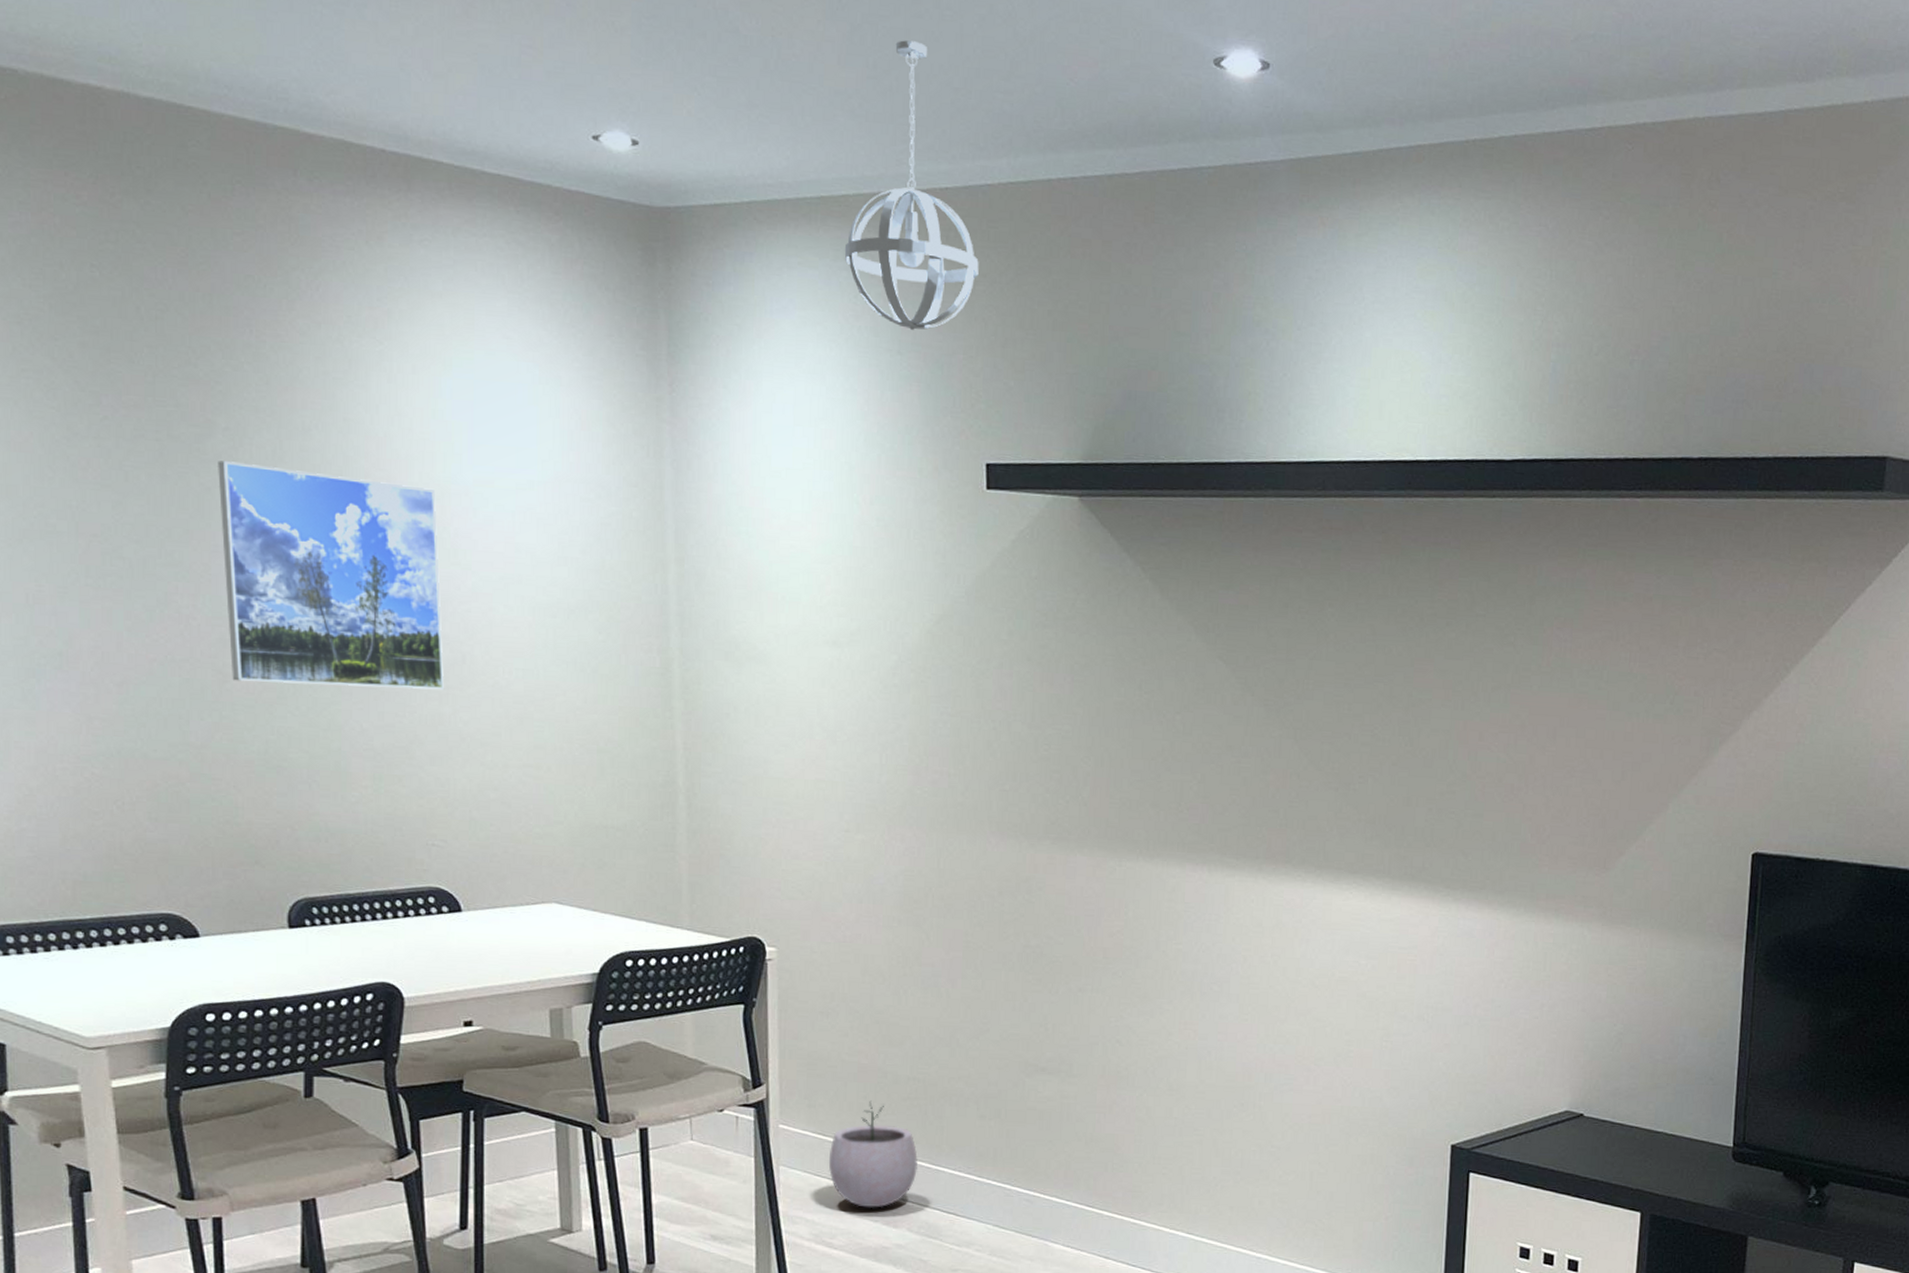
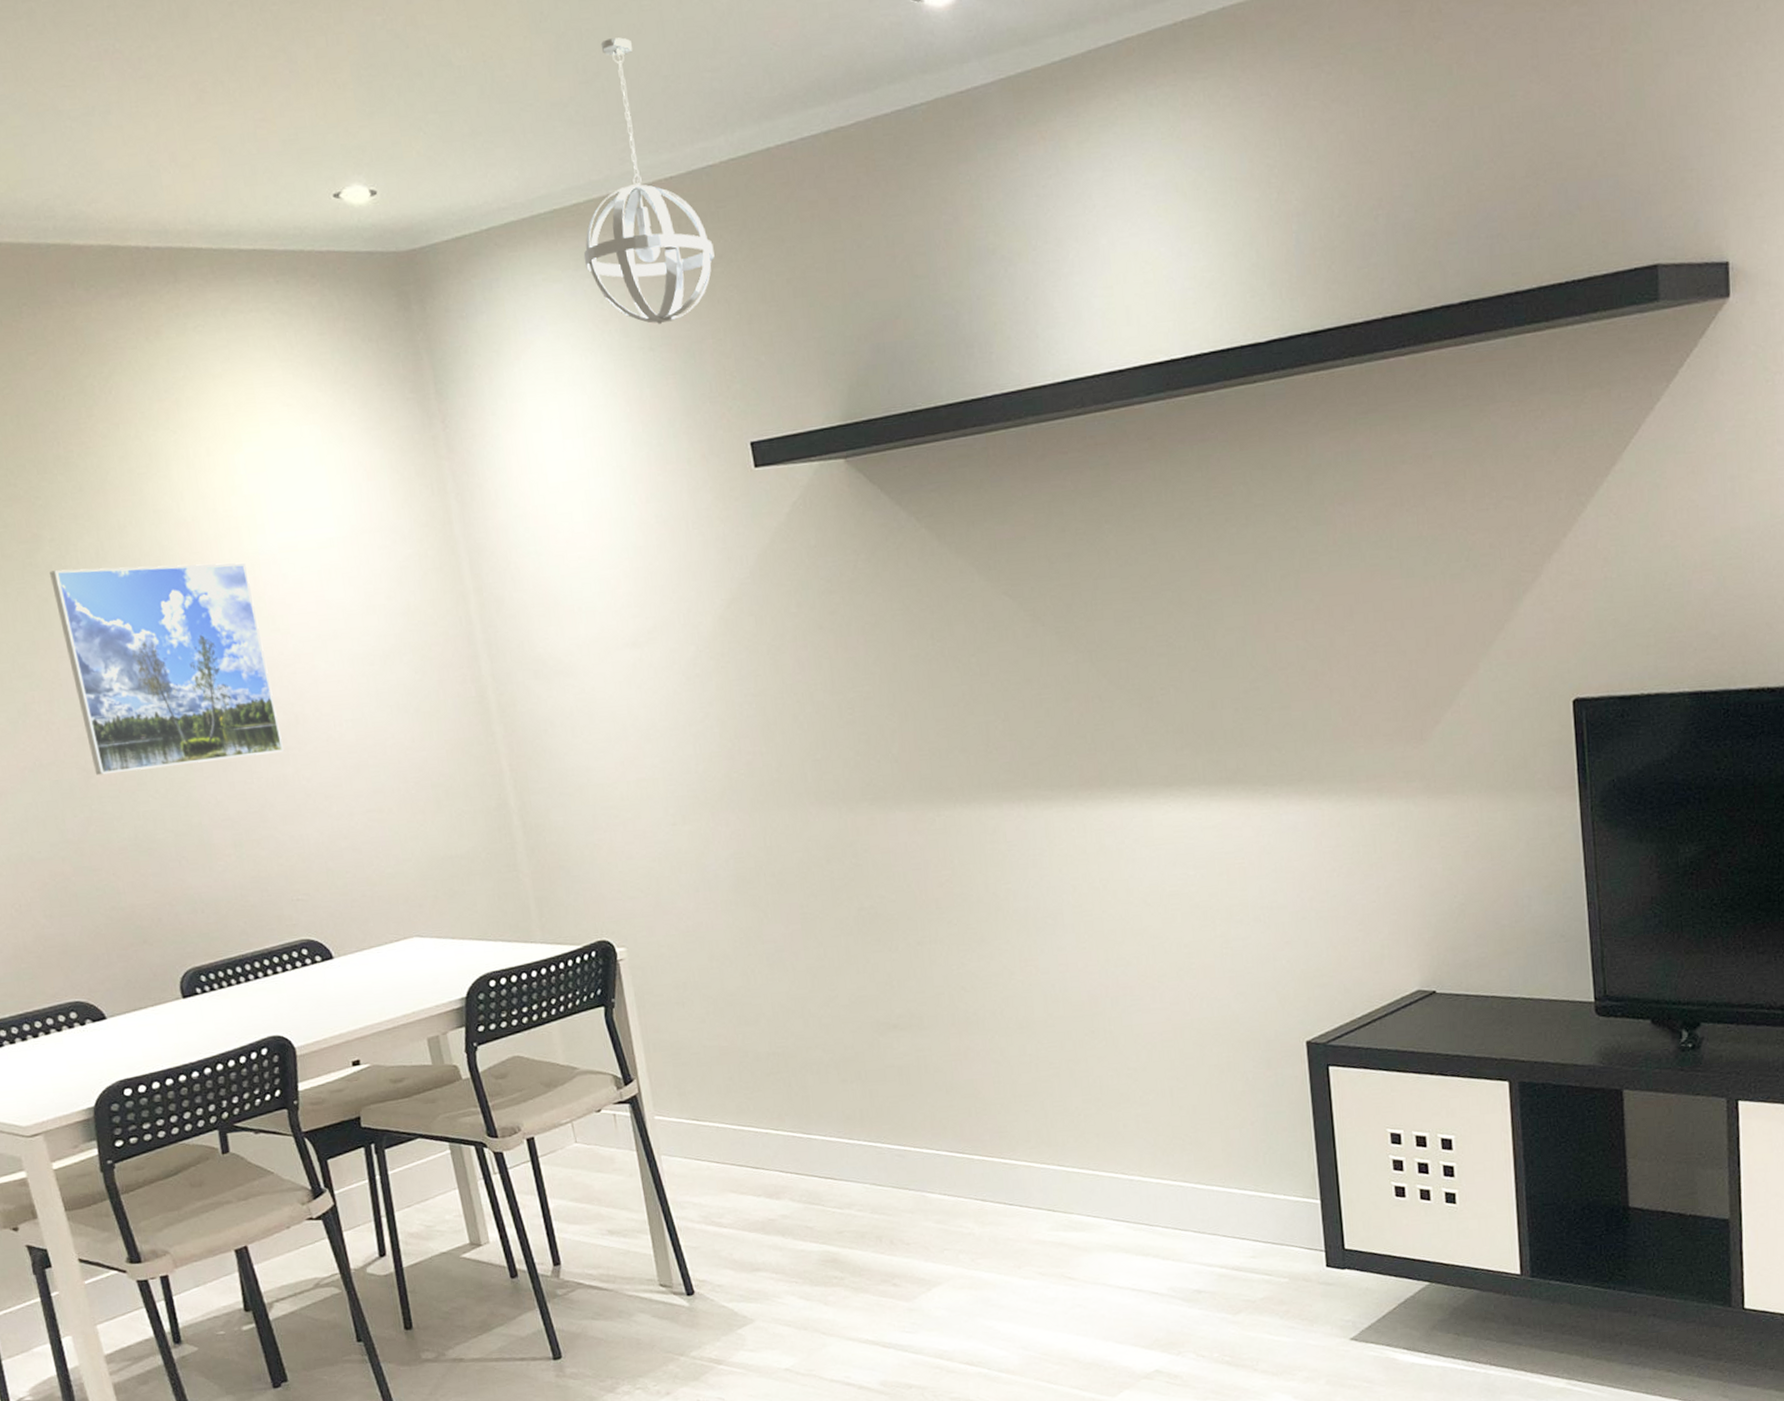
plant pot: present [828,1100,919,1208] -> none [705,1080,791,1184]

